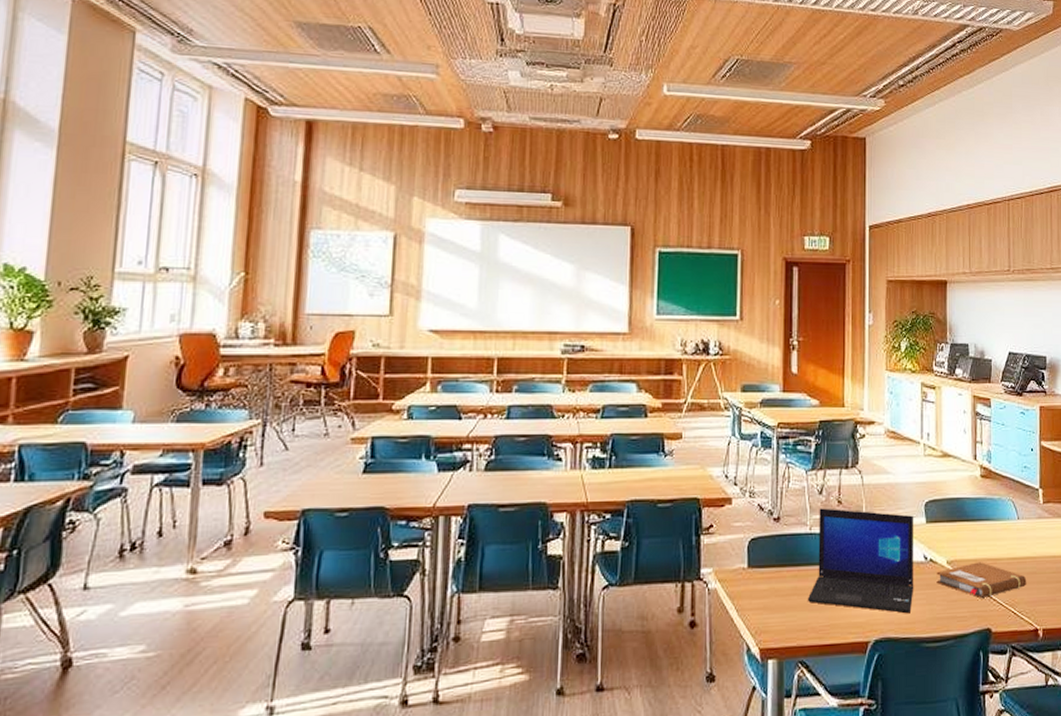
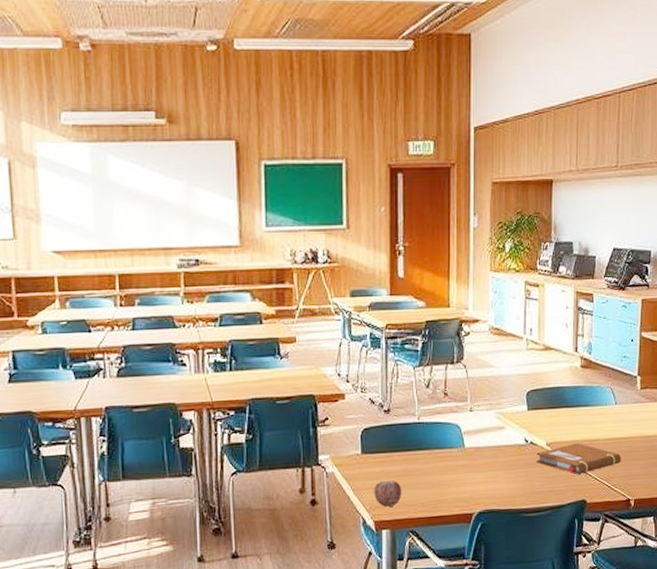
apple: none [760,600,791,632] -> present [374,481,402,507]
laptop: present [807,508,914,614] -> none [416,399,516,489]

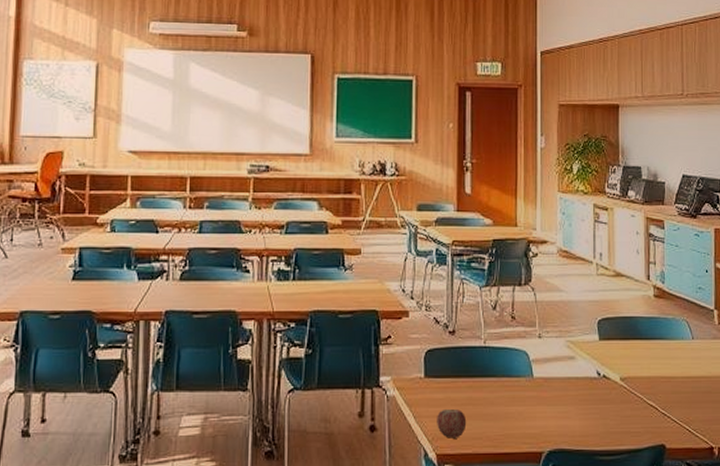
notebook: present [536,443,622,475] -> none [610,380,702,416]

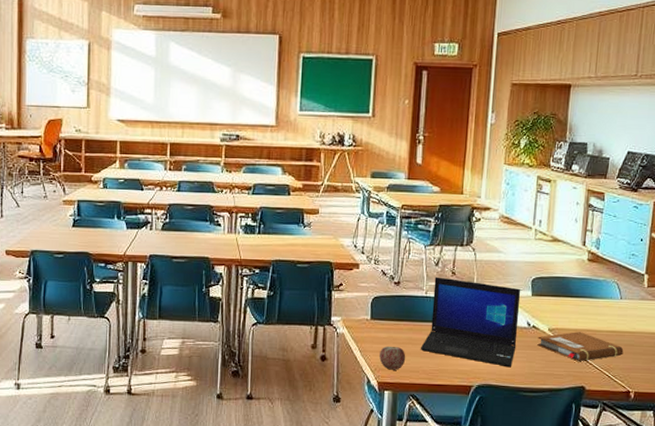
laptop: none [482,323,588,427] -> present [420,277,521,368]
notebook: none [610,380,702,416] -> present [537,332,624,362]

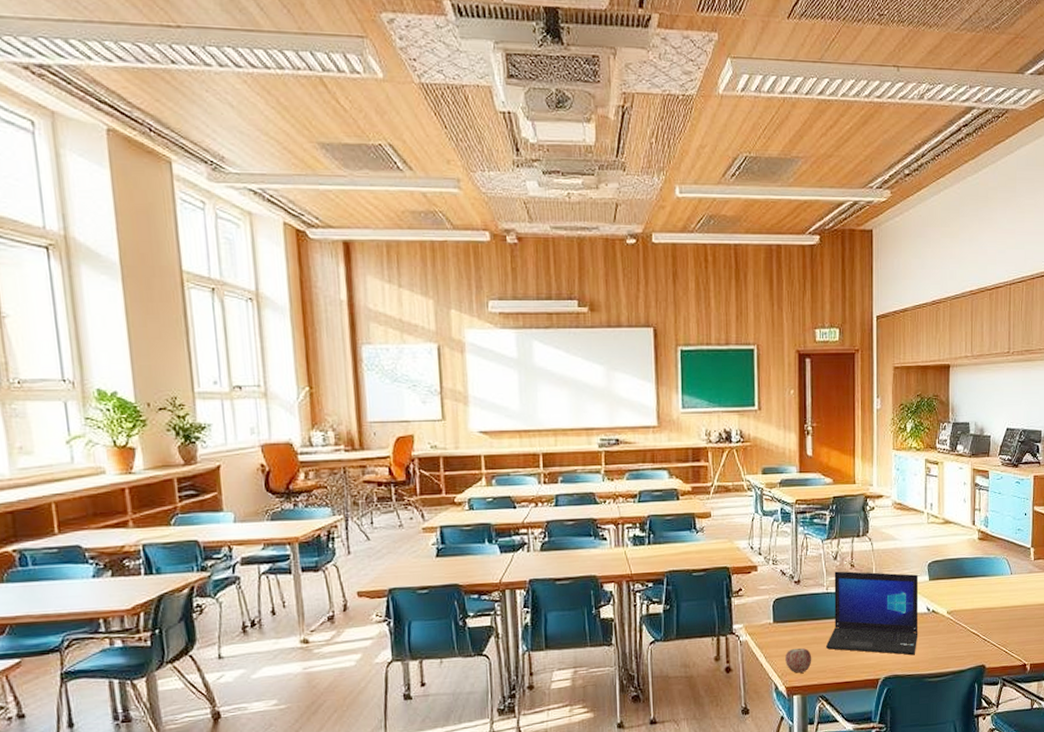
notebook: present [537,332,624,362] -> none [938,611,1017,642]

